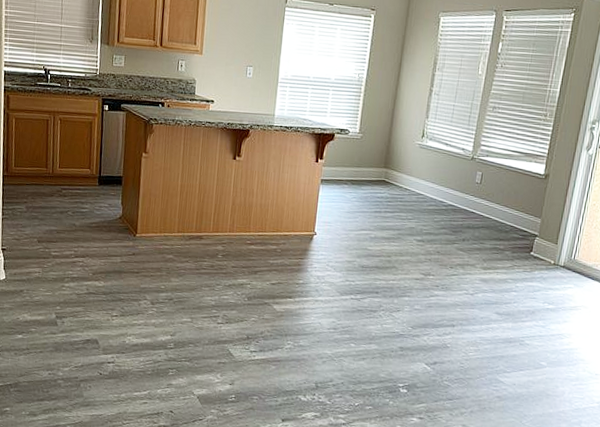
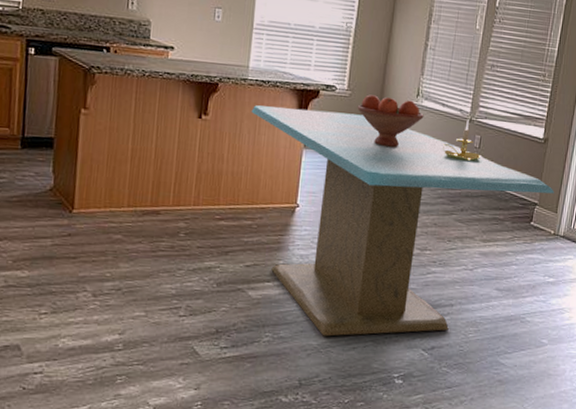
dining table: none [276,148,555,348] -> present [251,105,554,337]
fruit bowl: none [367,136,429,184] -> present [357,94,424,148]
candle holder: none [444,157,484,196] -> present [441,119,483,162]

